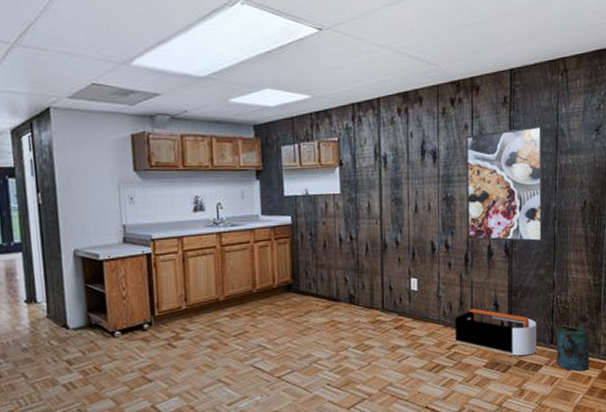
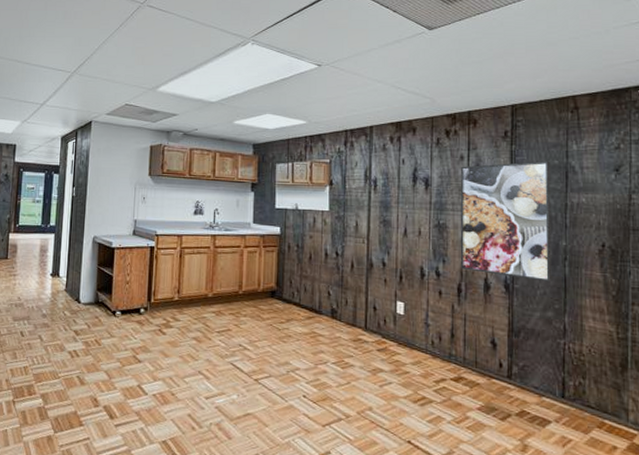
storage bin: present [455,309,537,356] -> none [445,343,544,406]
watering can: present [557,316,590,372] -> none [569,371,614,438]

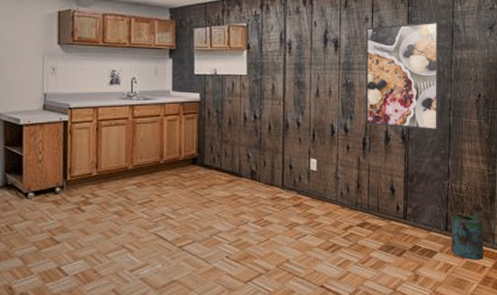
watering can: none [569,371,614,438] -> present [451,205,484,260]

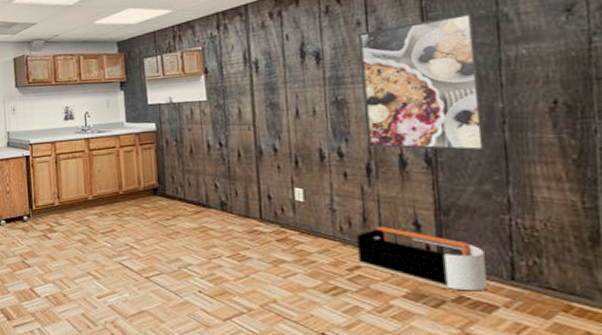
storage bin: none [352,192,431,241] -> present [357,227,487,290]
watering can: present [451,205,484,260] -> none [520,248,587,323]

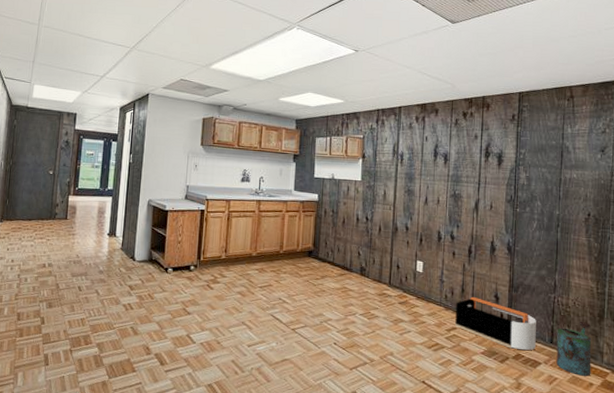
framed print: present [358,12,487,152] -> none [471,141,549,246]
watering can: none [520,248,587,323] -> present [556,321,592,376]

